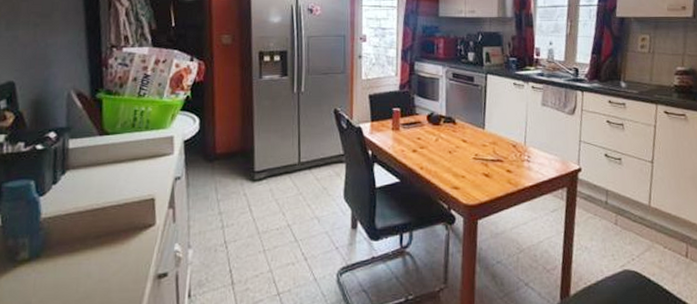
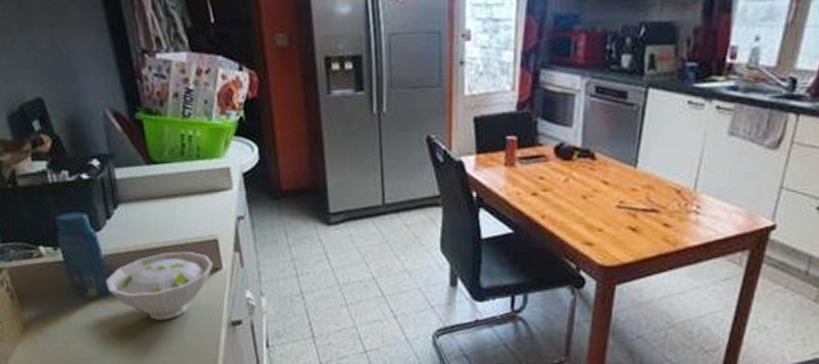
bowl: none [40,211,149,278] -> present [106,251,214,320]

